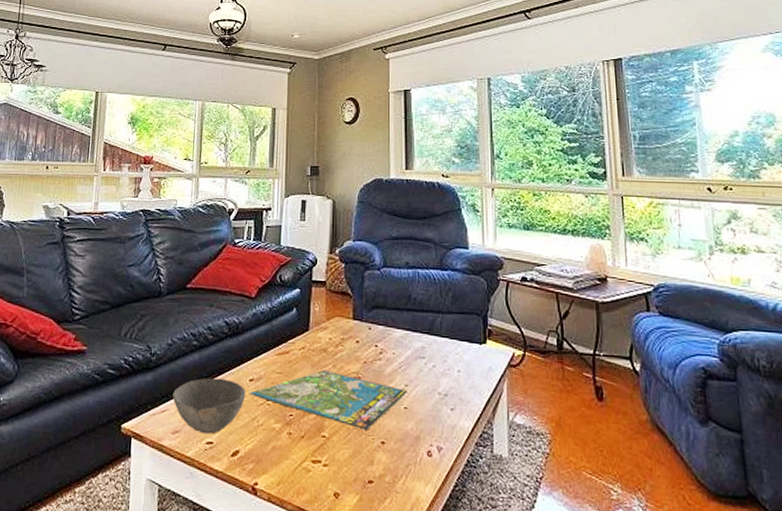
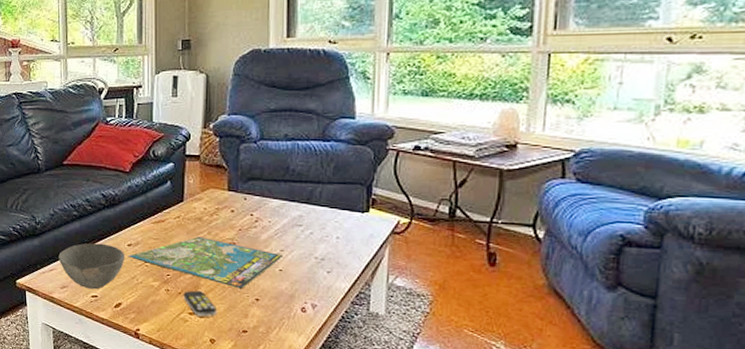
remote control: none [306,433,342,465] -> present [183,290,218,317]

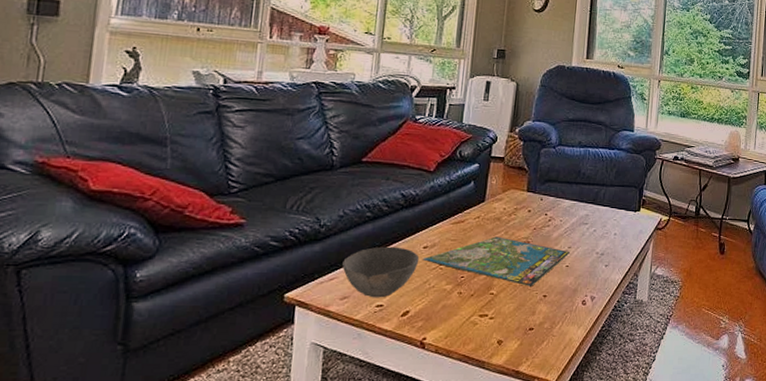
remote control: present [183,290,218,317] -> none [475,291,508,318]

